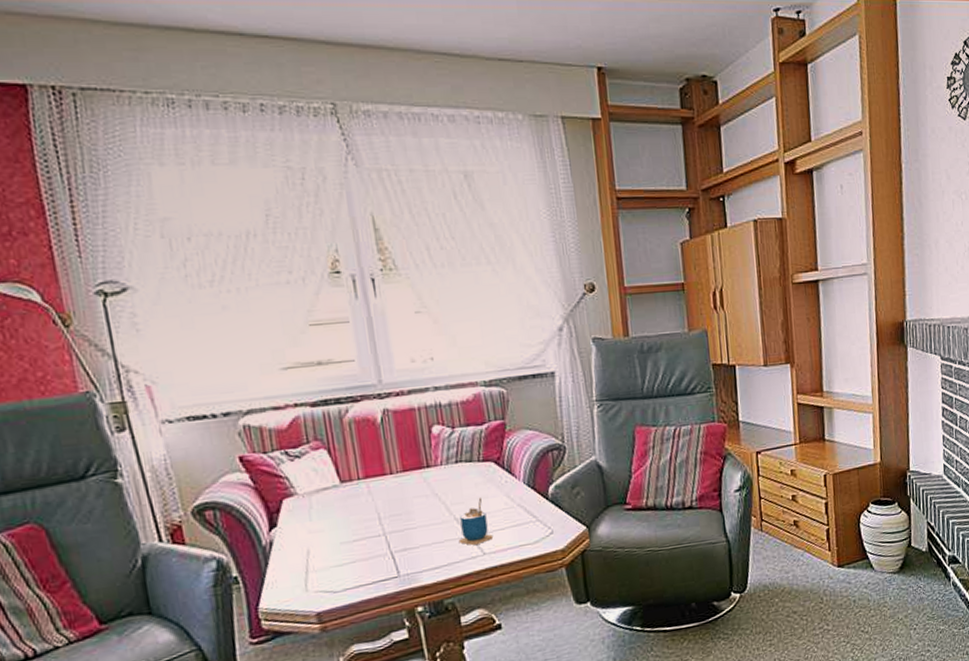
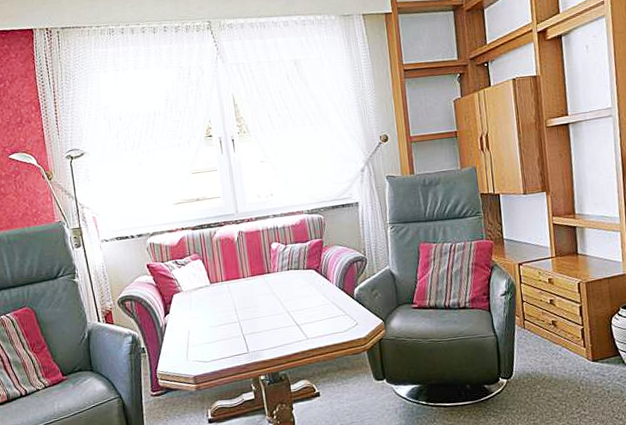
cup: present [458,498,494,545] -> none [289,297,314,332]

